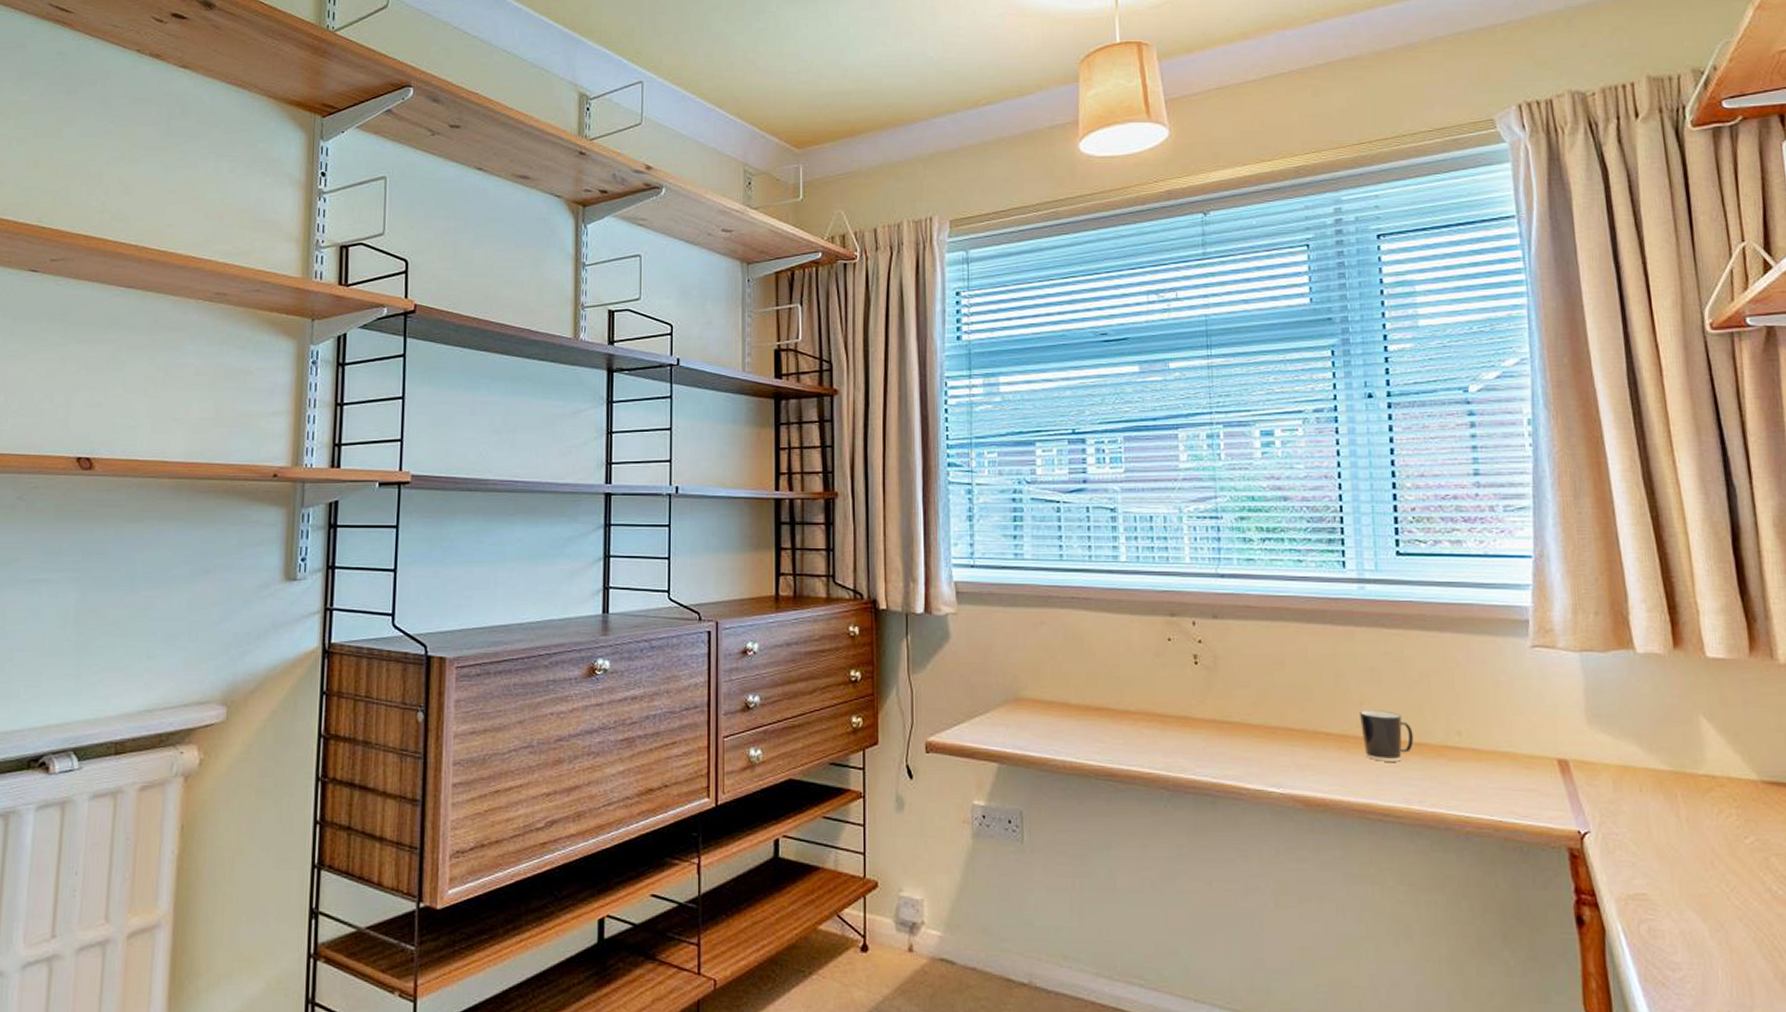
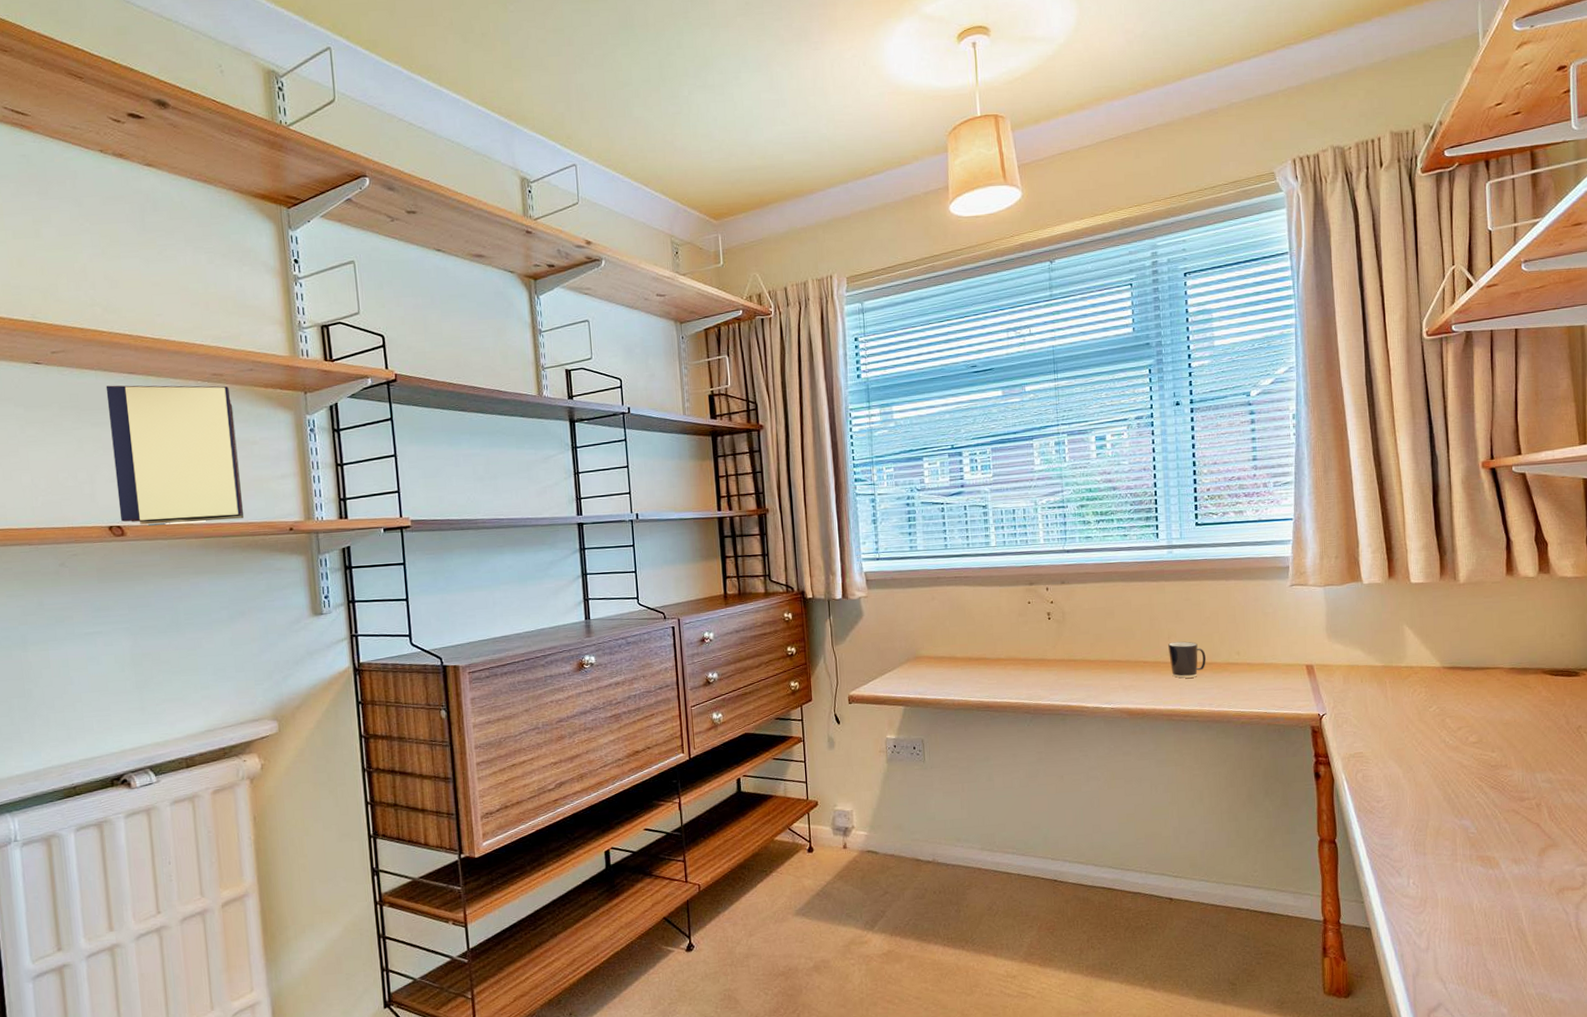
books: none [91,299,232,460] -> present [106,385,245,525]

